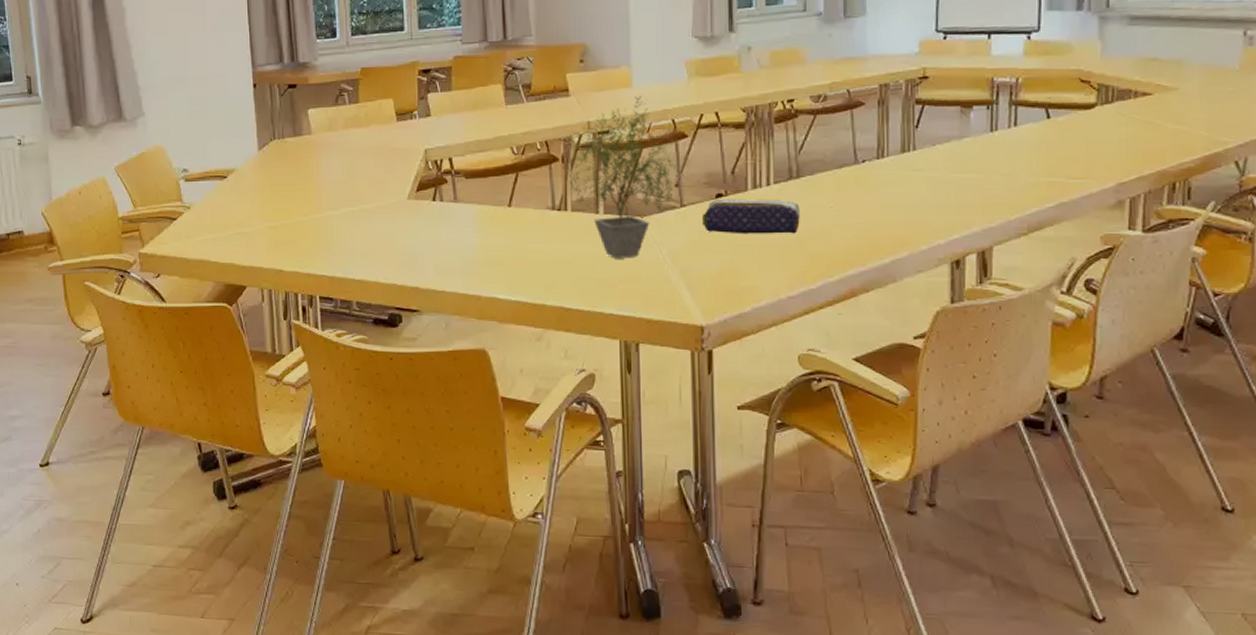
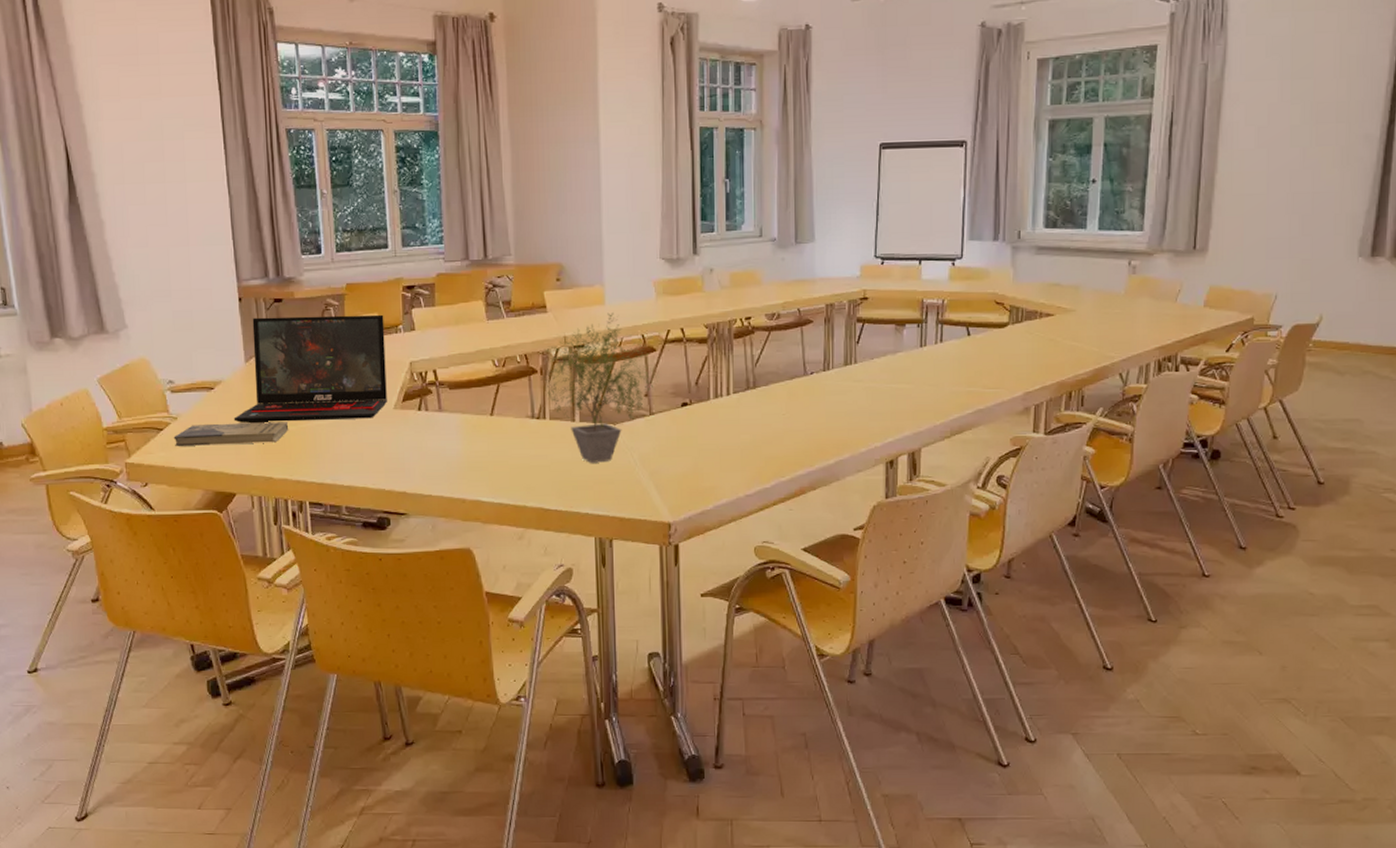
book: none [186,212,301,236] -> present [173,422,289,446]
laptop: none [246,100,401,213] -> present [233,314,387,423]
pencil case: present [702,198,800,234] -> none [669,407,756,440]

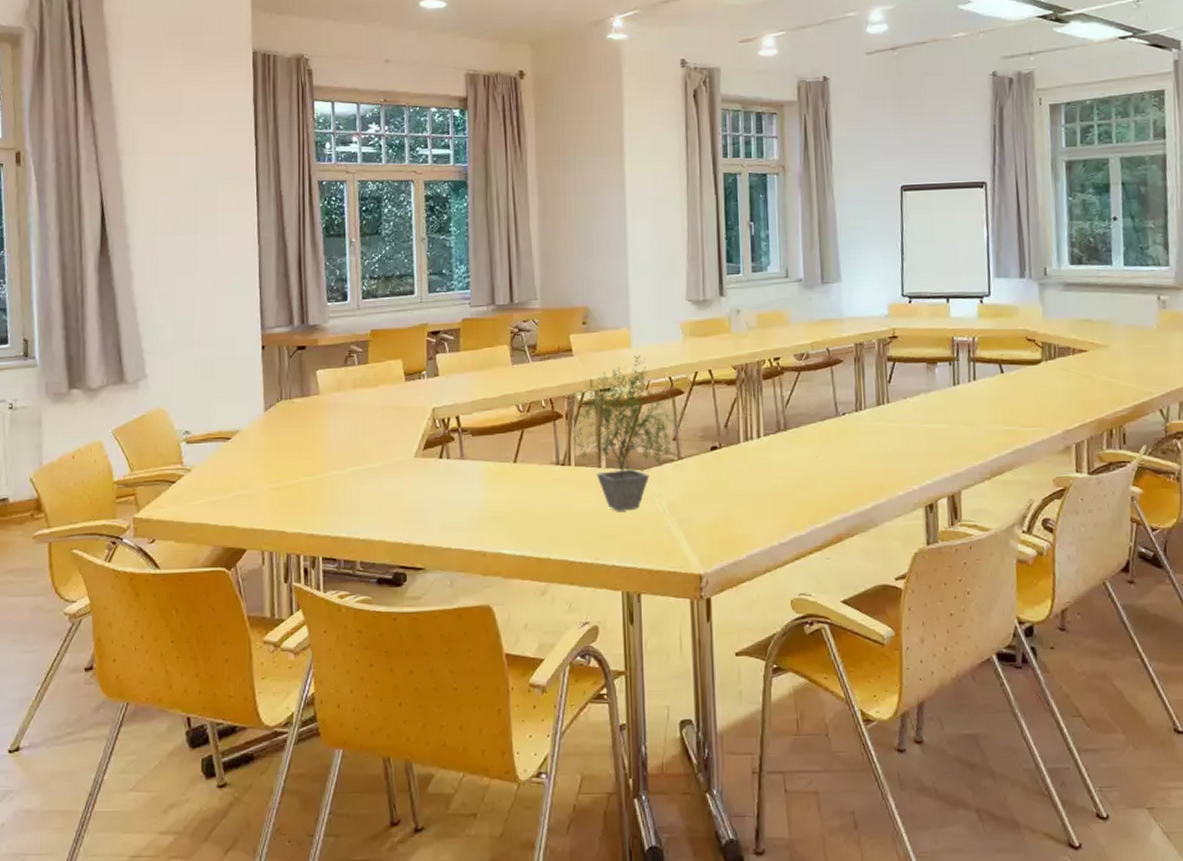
book: present [173,422,289,446] -> none [185,472,305,499]
laptop: present [233,314,387,423] -> none [249,360,408,474]

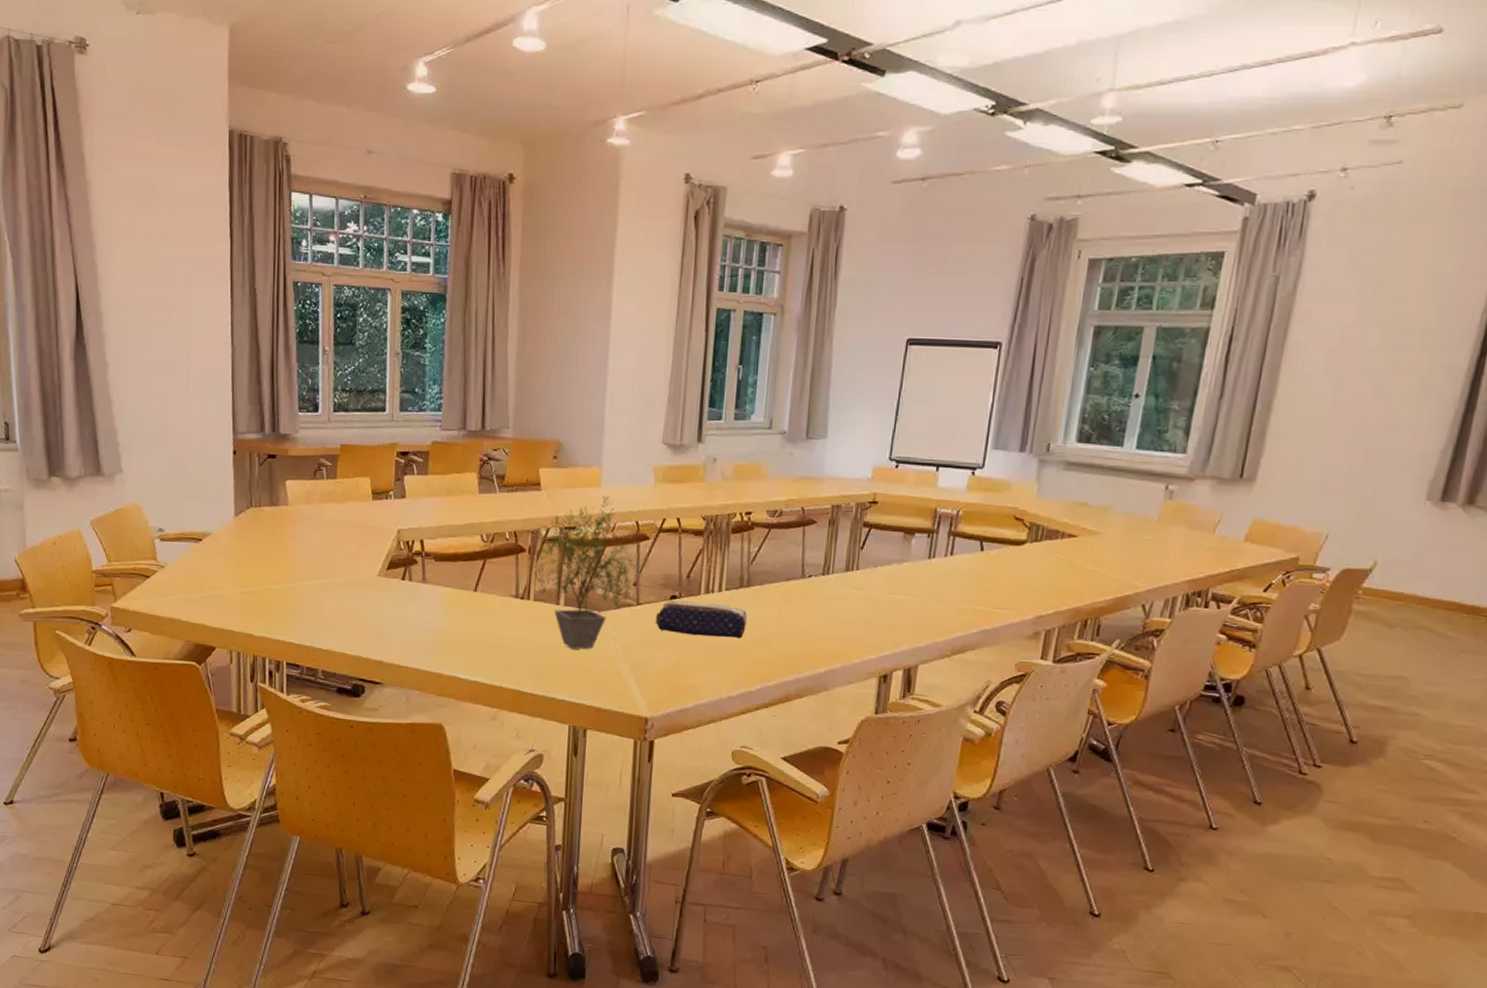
pencil case: none [699,450,789,485] -> present [656,600,747,639]

